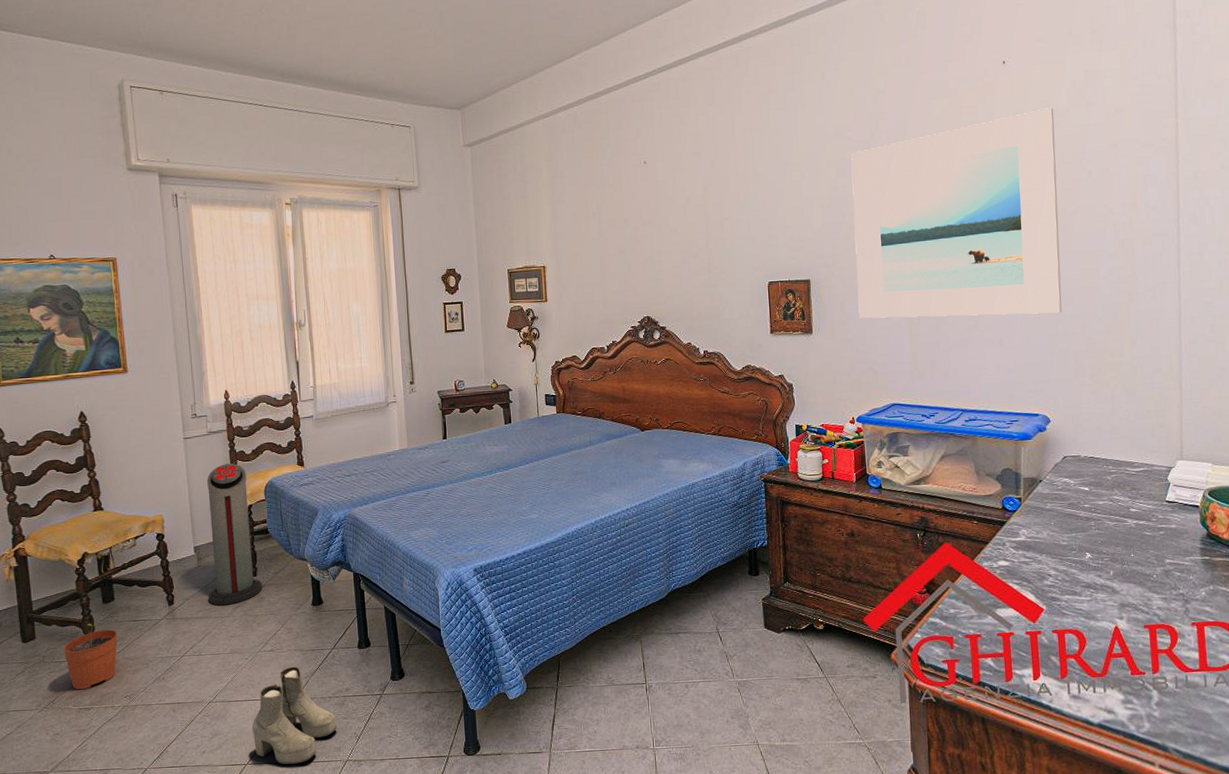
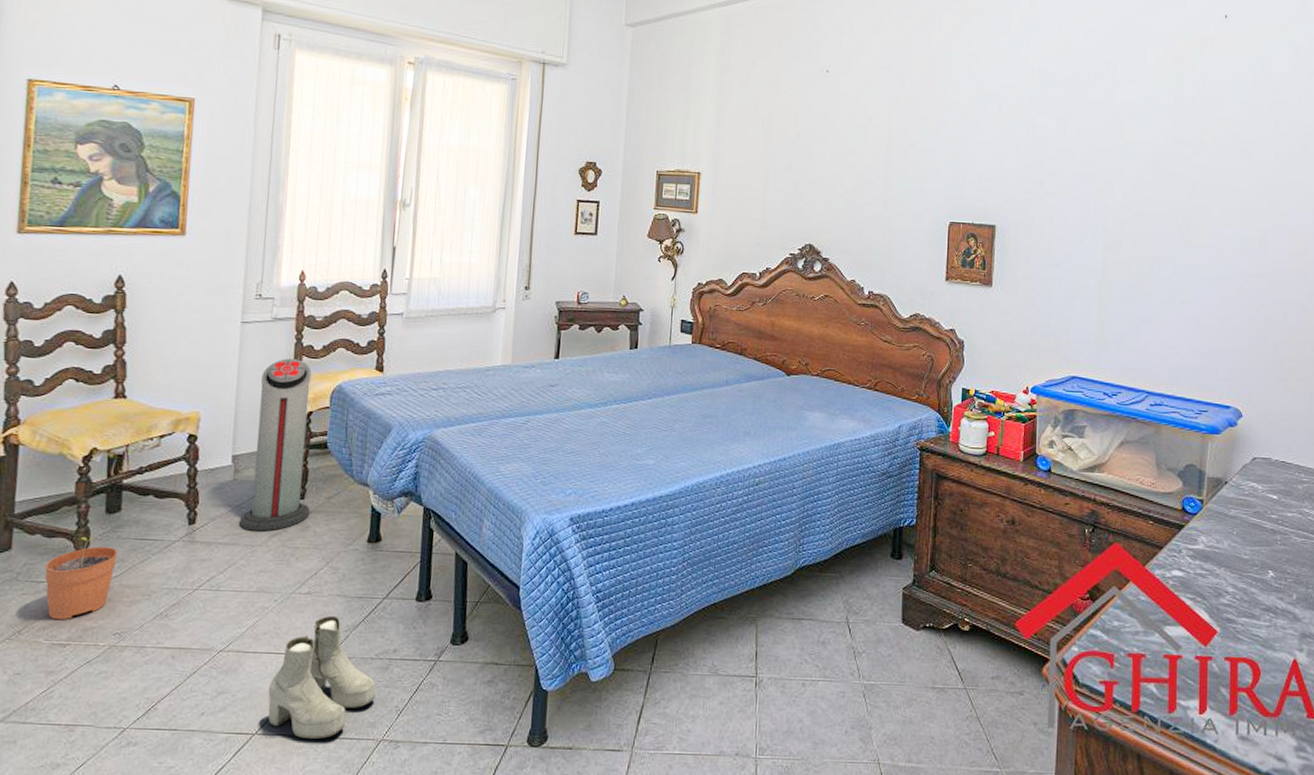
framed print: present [851,108,1062,319] -> none [1045,71,1274,297]

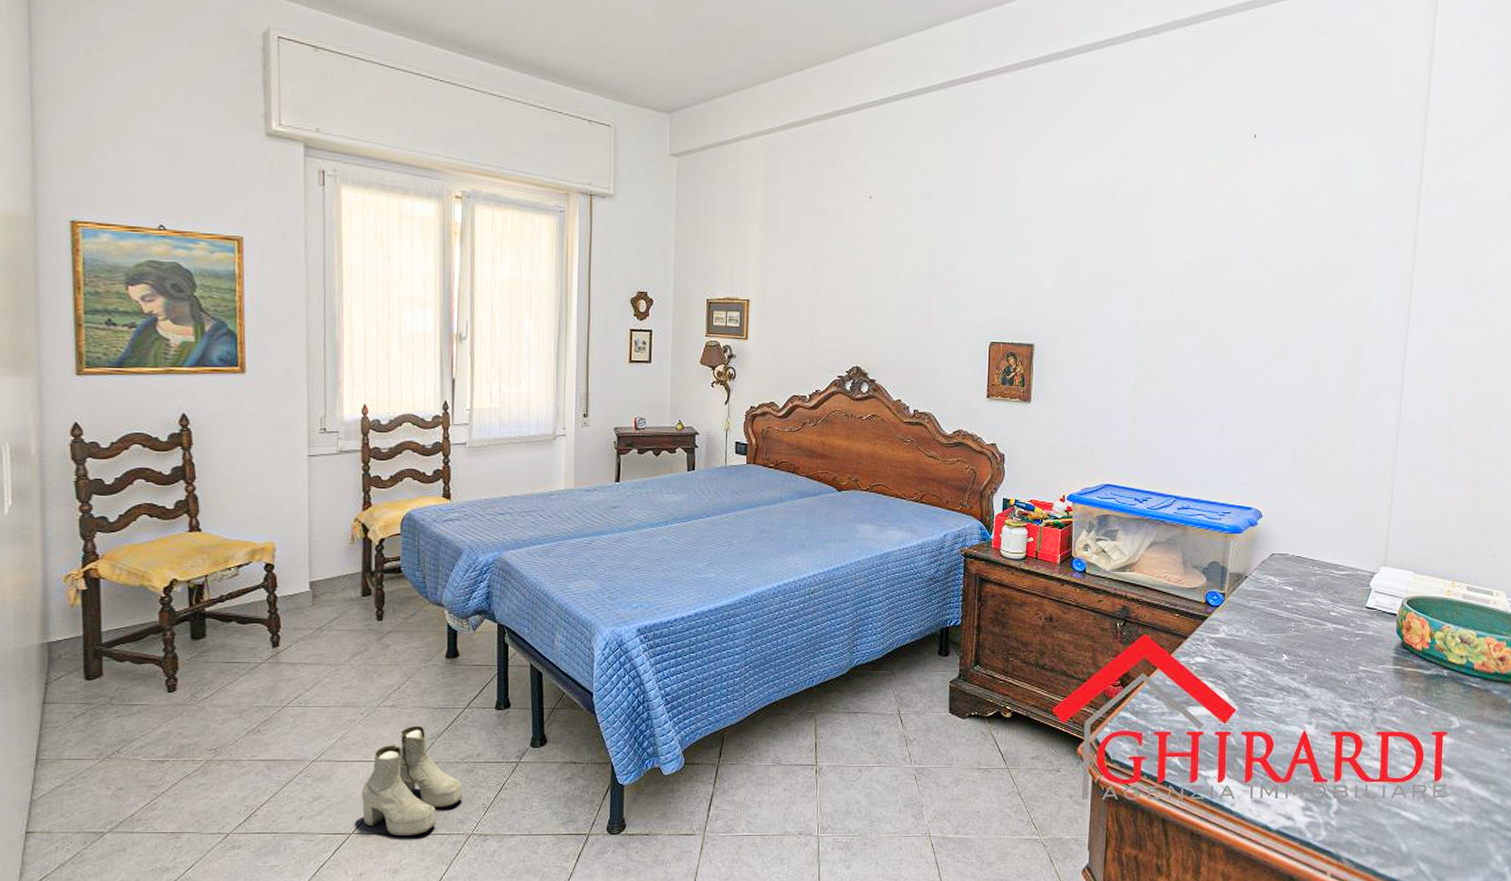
plant pot: present [45,536,118,620] -> none [137,662,206,739]
air purifier: present [239,358,312,531] -> none [322,489,389,651]

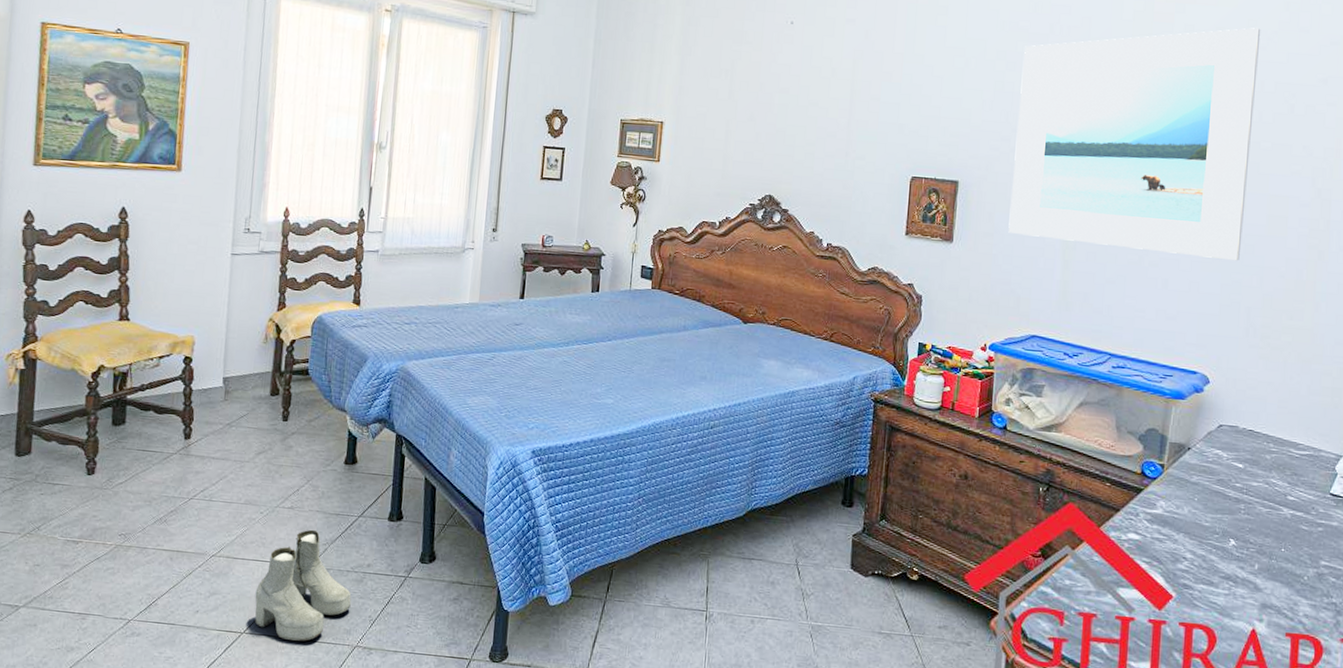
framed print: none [1081,189,1299,405] -> present [1008,28,1261,261]

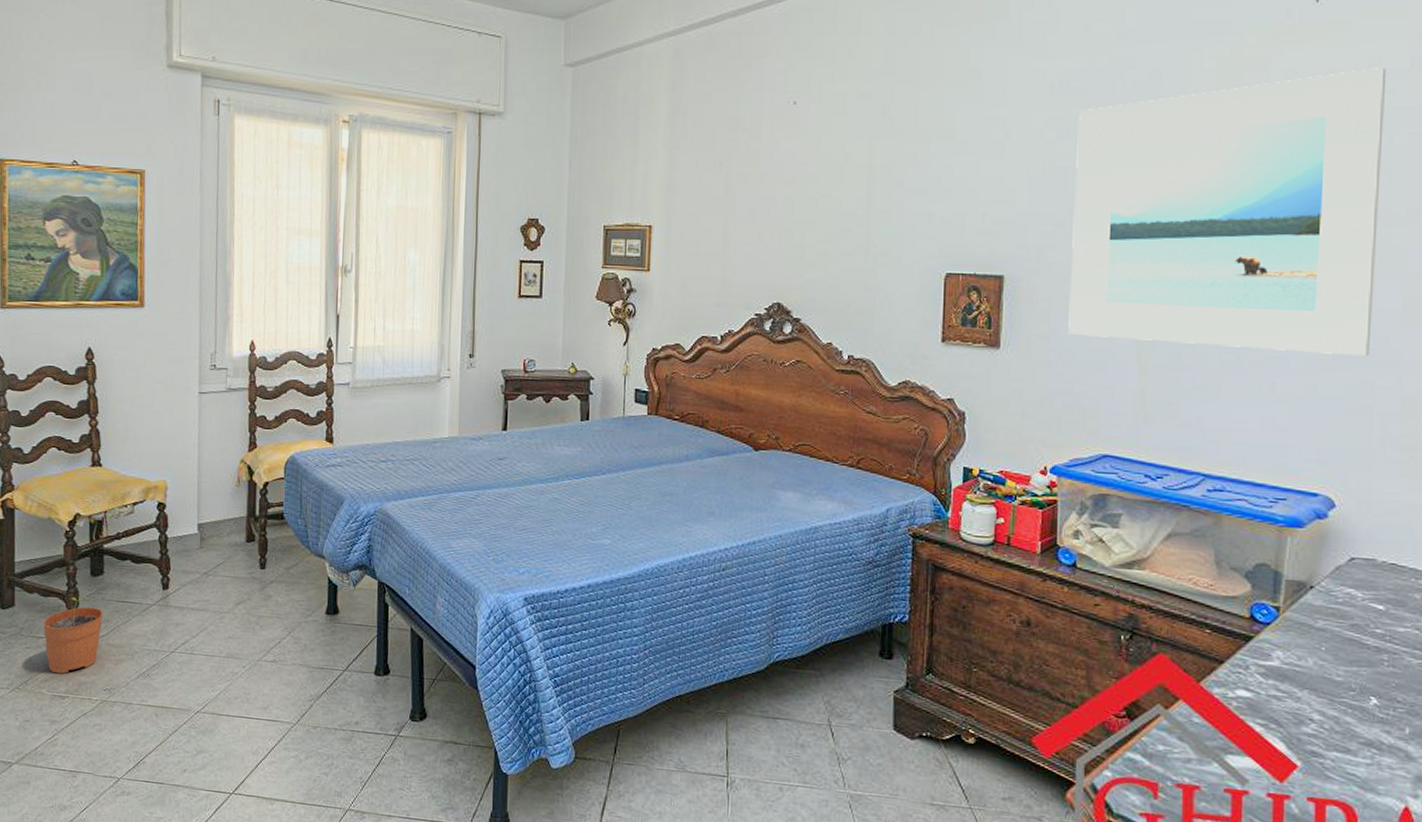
plant pot: none [60,445,123,520] -> present [43,597,103,674]
boots: present [255,529,352,642] -> none [242,684,341,804]

